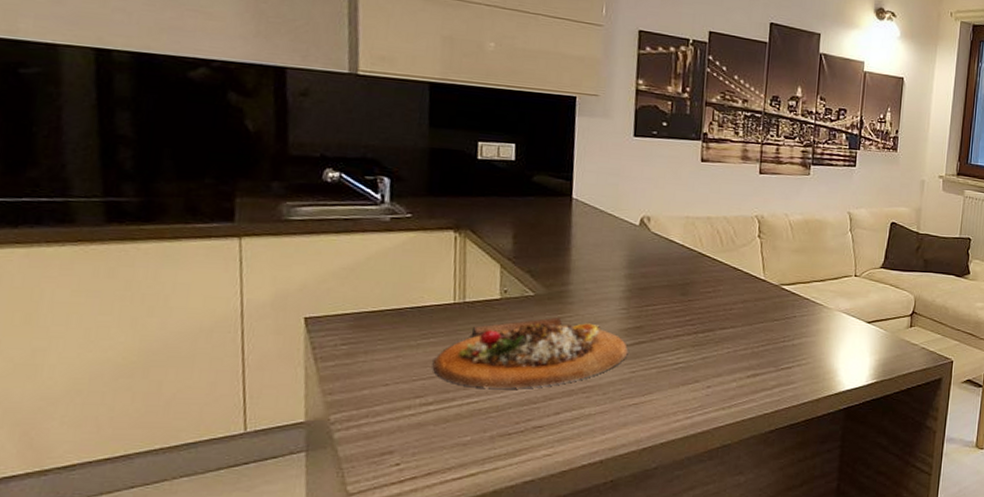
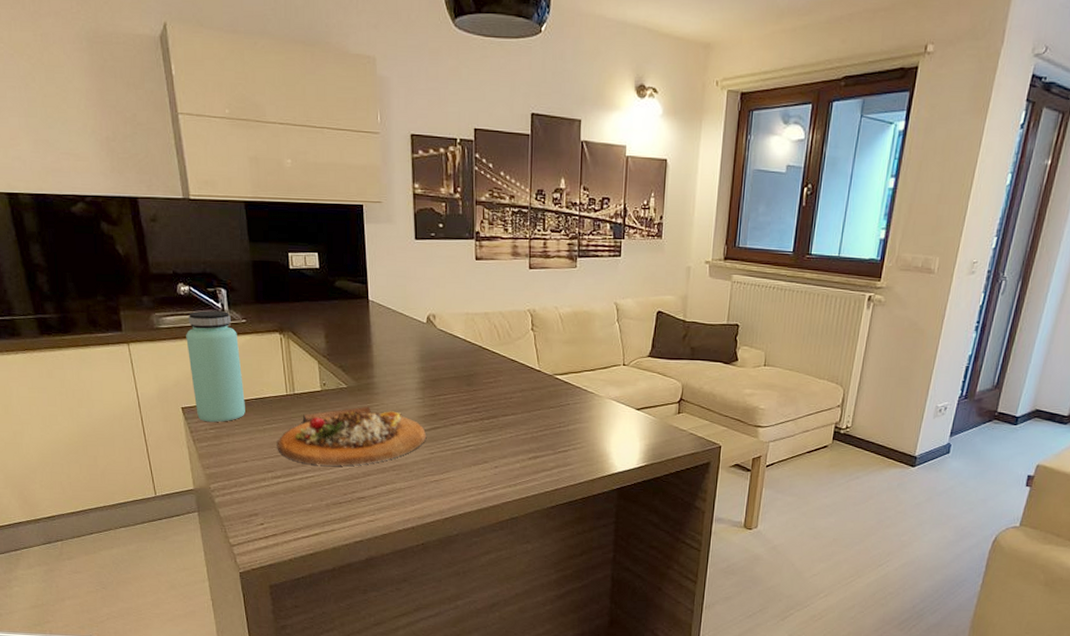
bottle: none [325,201,398,337] -> present [186,310,245,423]

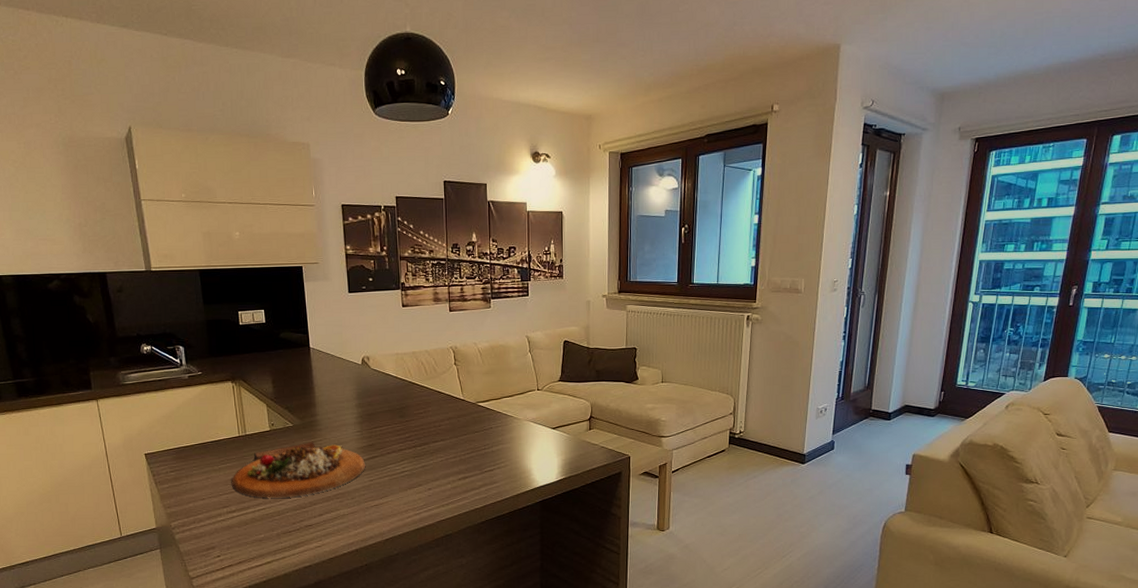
bottle: present [186,310,245,423] -> none [148,366,202,466]

